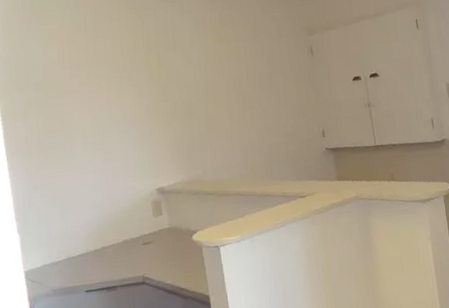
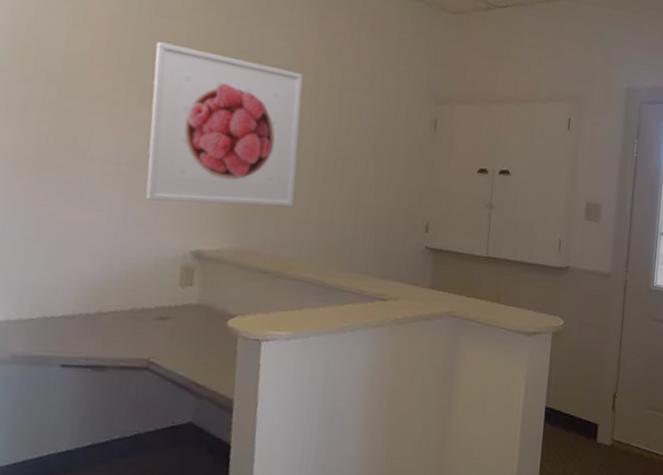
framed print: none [101,38,221,158] -> present [145,42,303,207]

